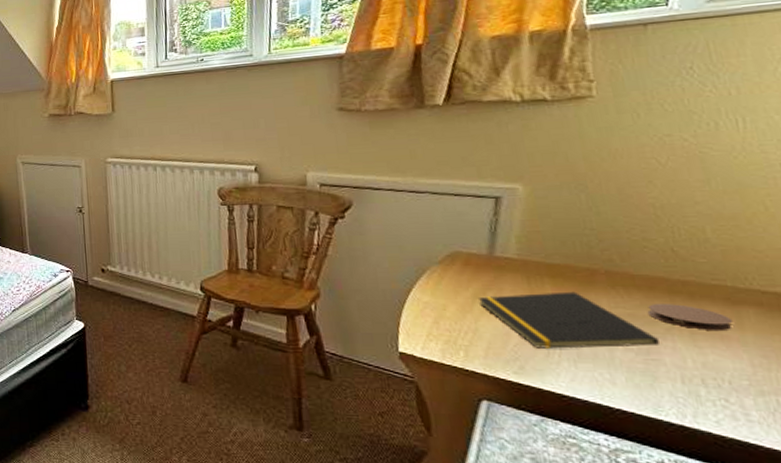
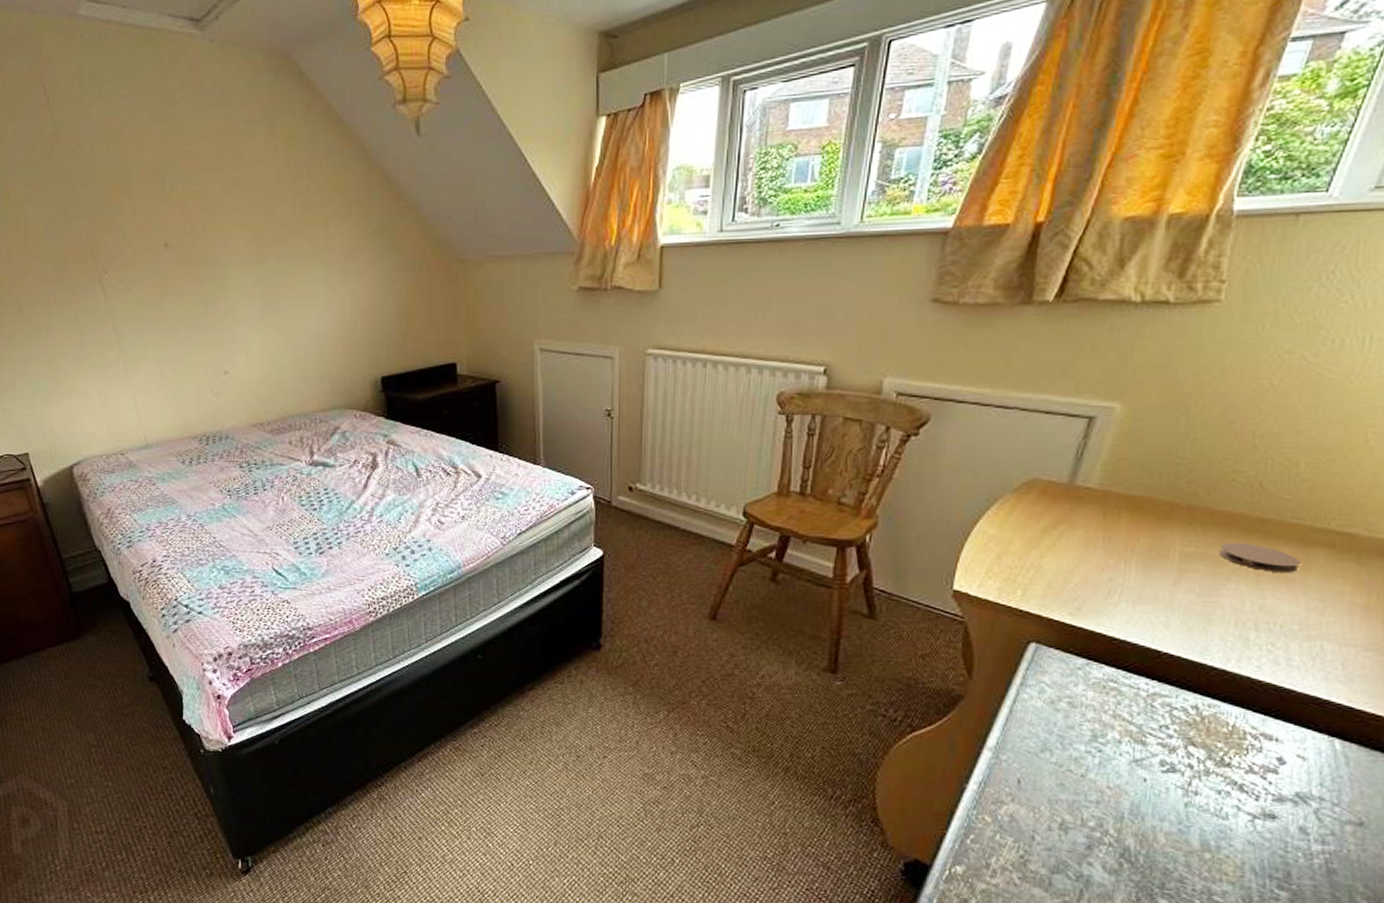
notepad: present [477,291,659,349] -> none [1047,527,1223,589]

